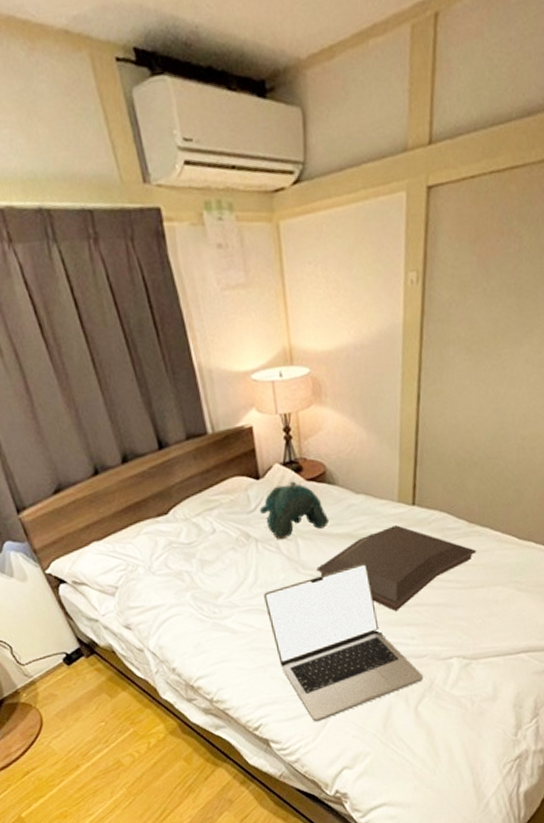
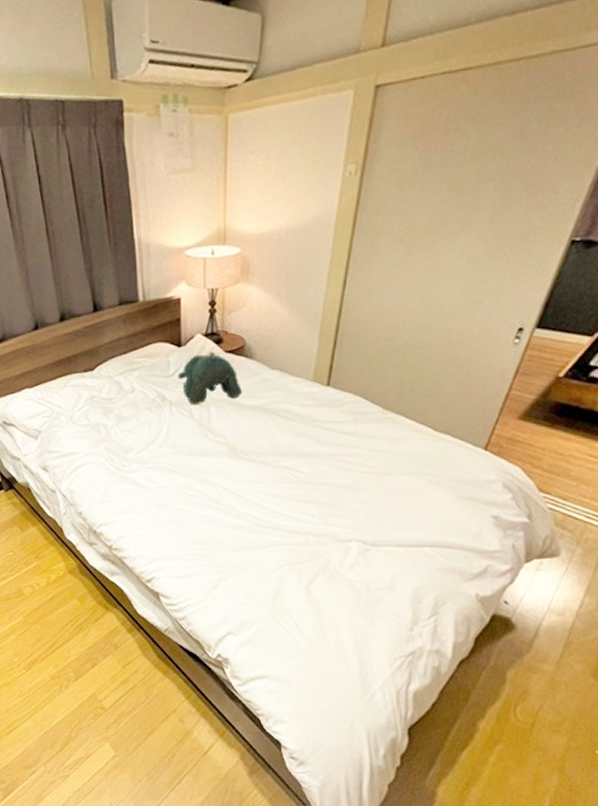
laptop: present [264,563,423,722] -> none [172,436,319,584]
serving tray: present [316,525,477,612] -> none [225,404,389,488]

